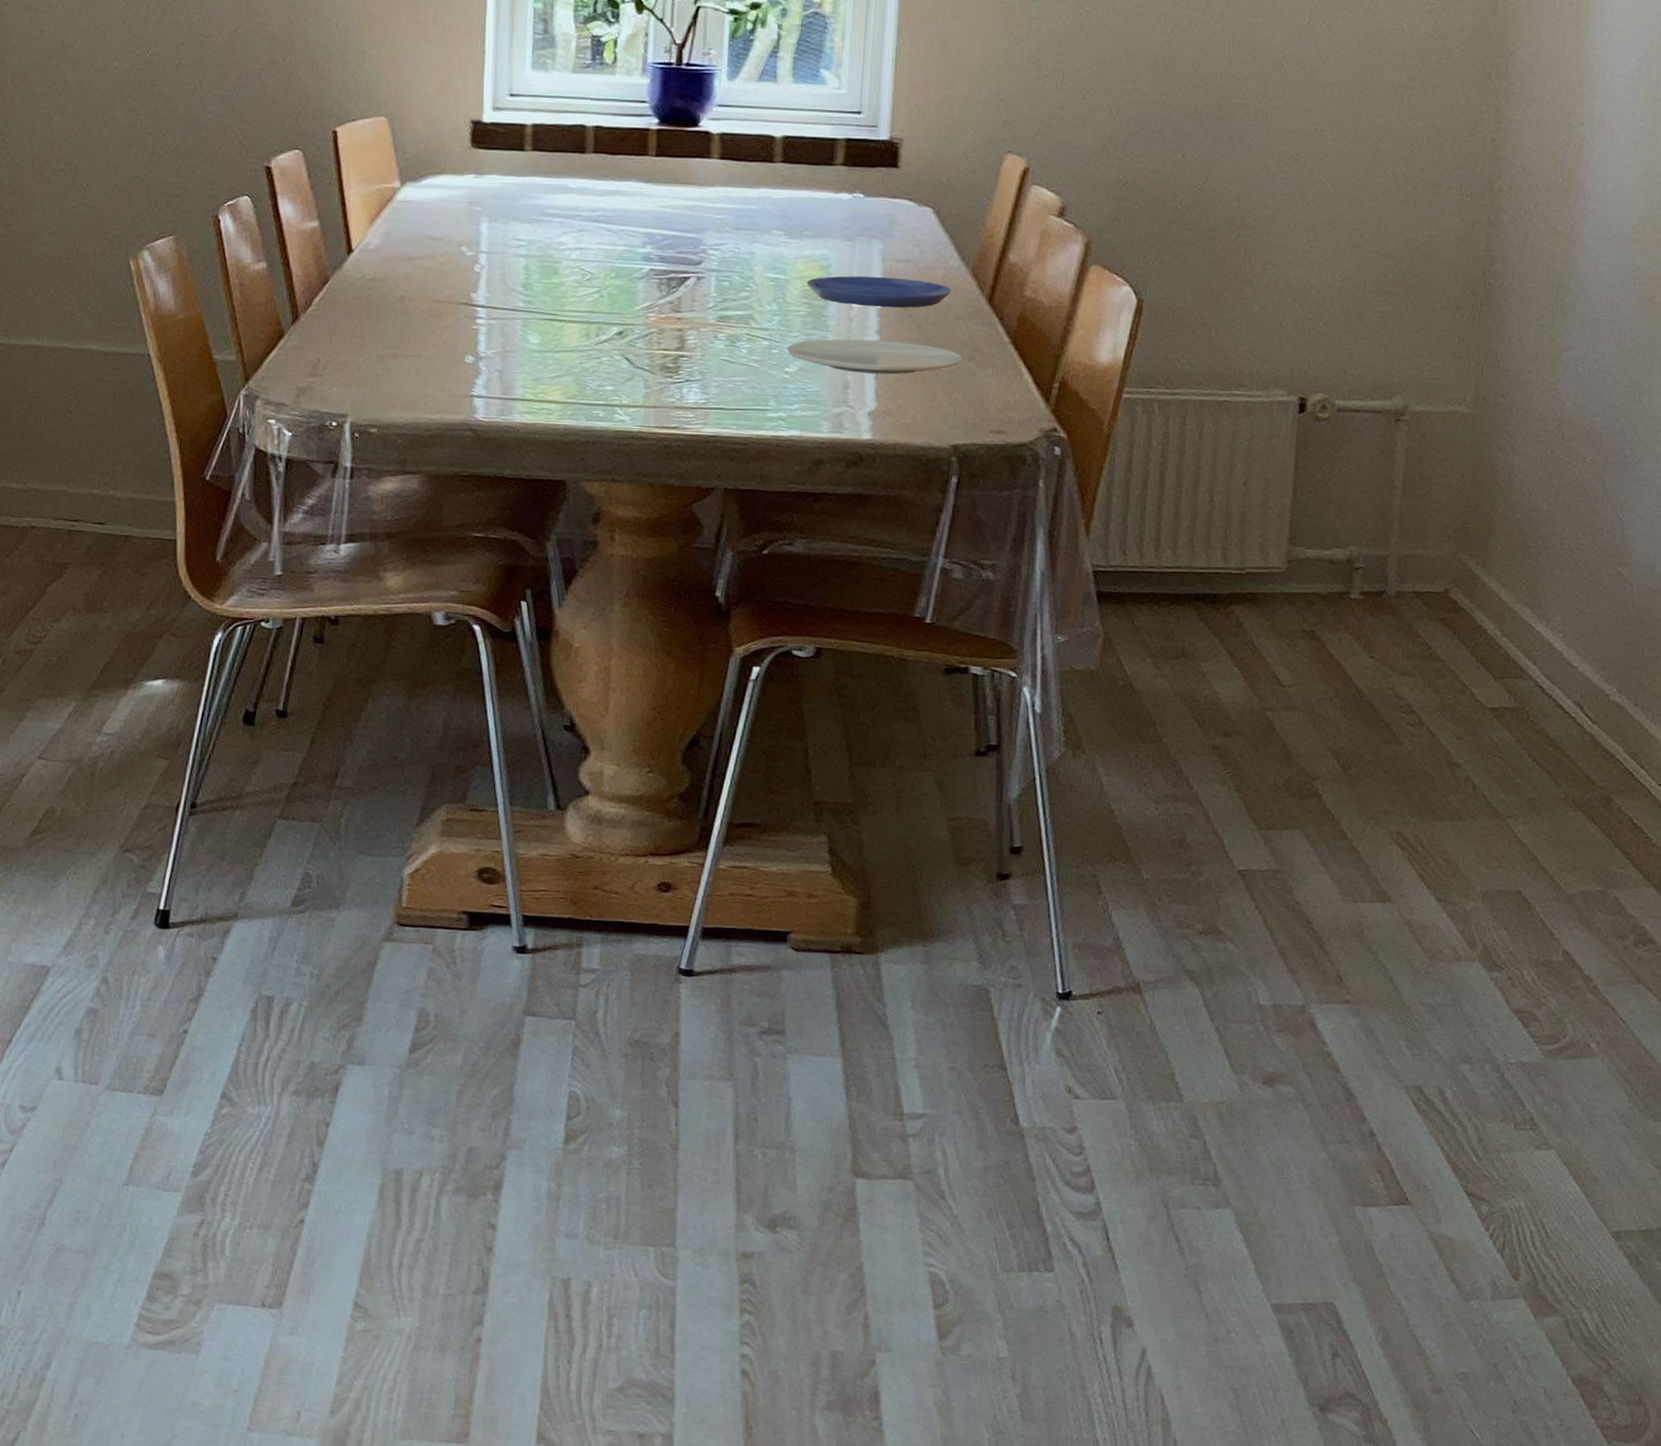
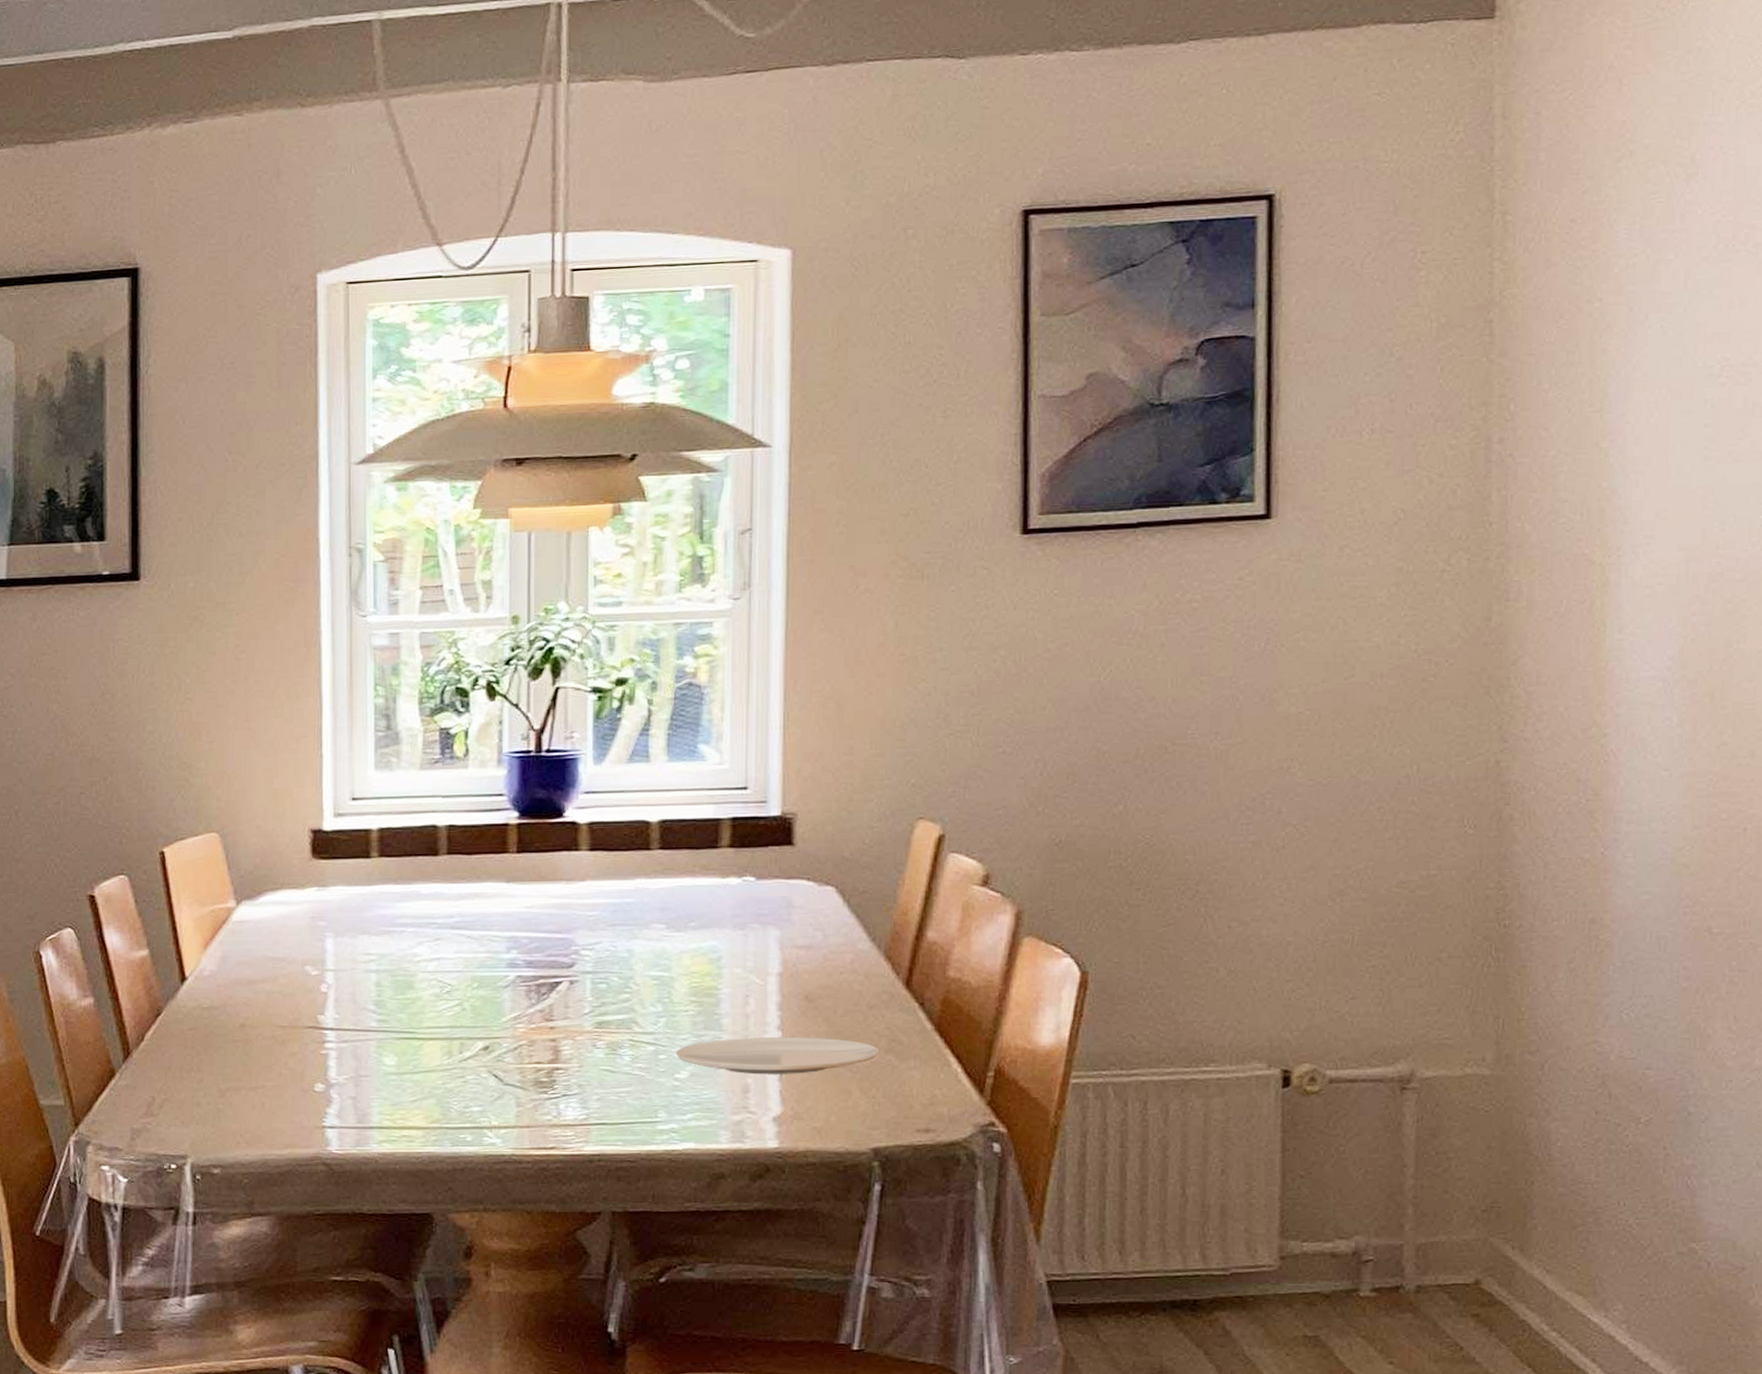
plate: present [806,276,952,308] -> none [694,966,862,1001]

